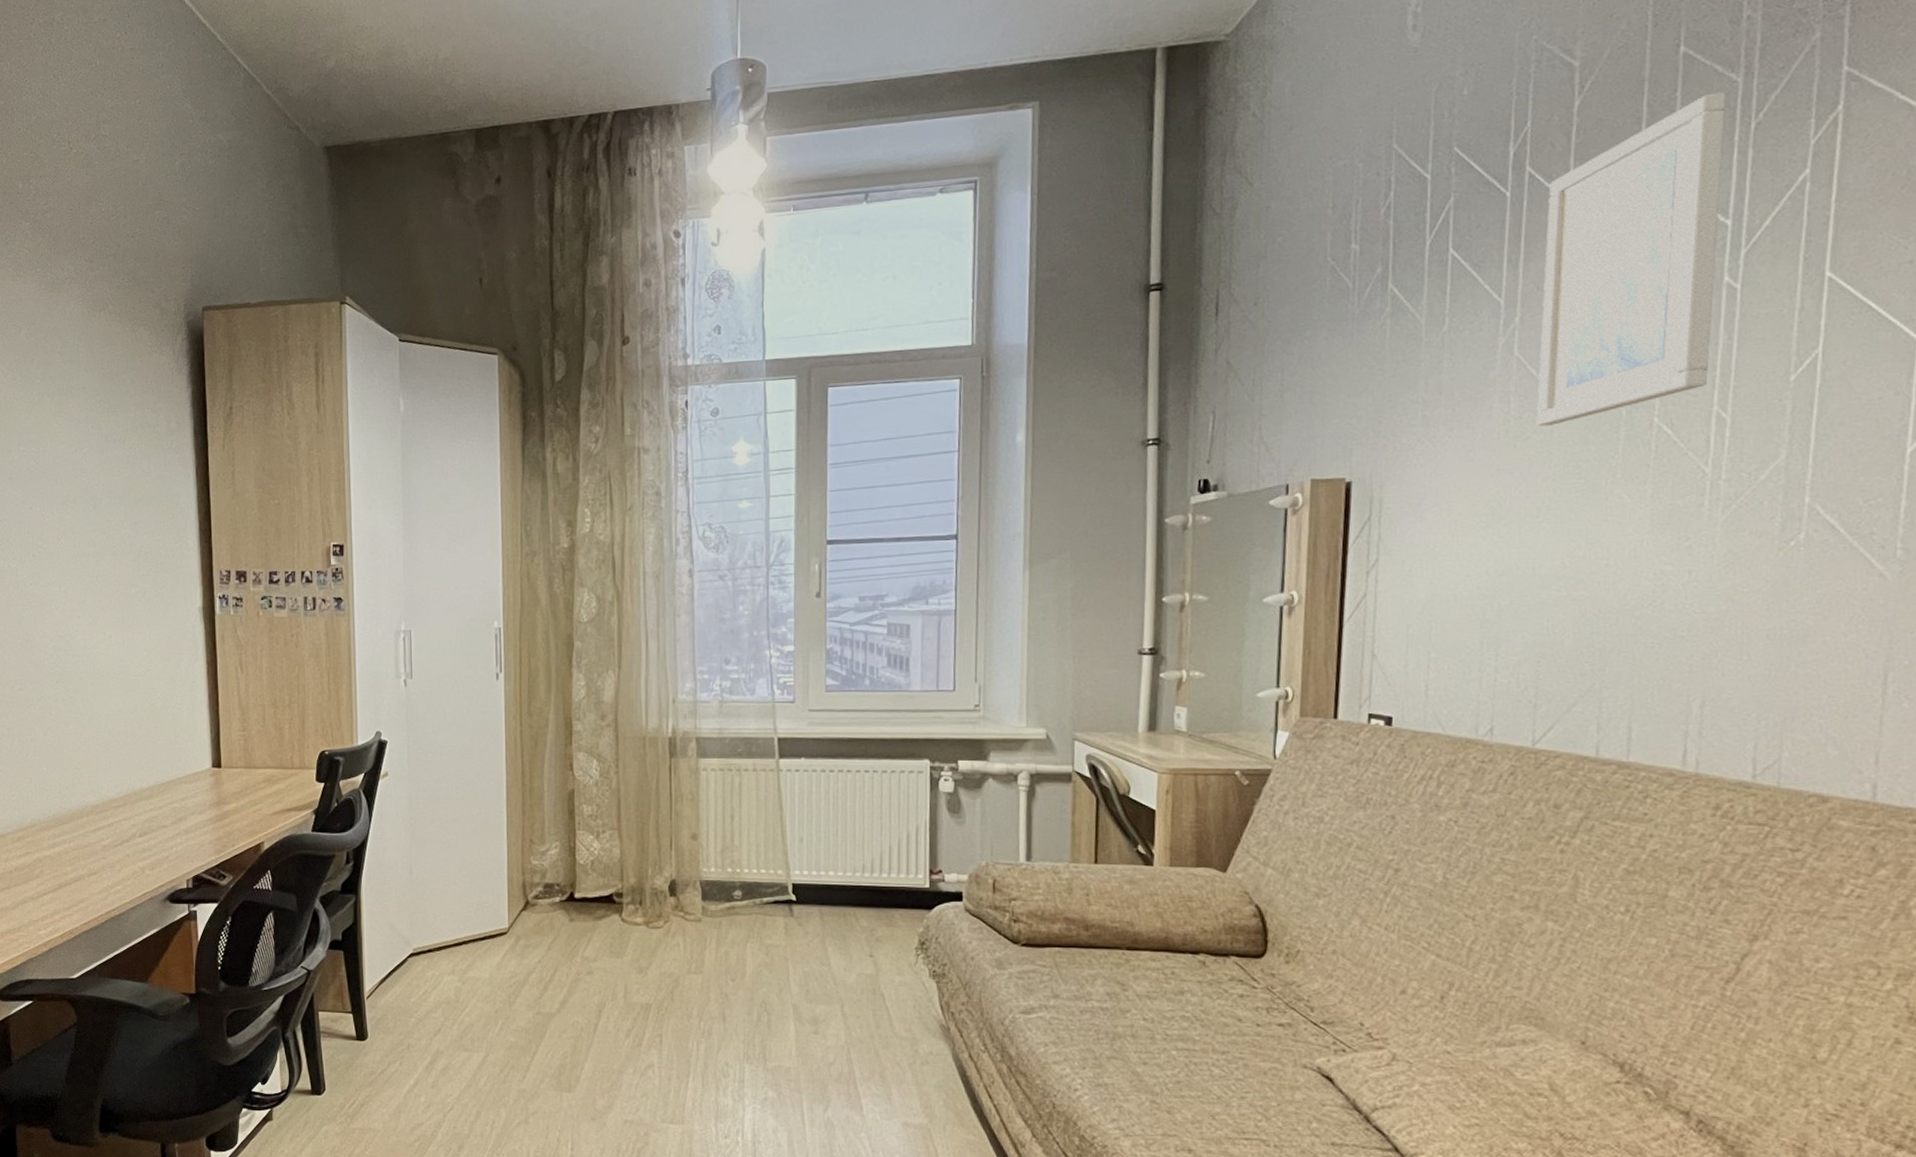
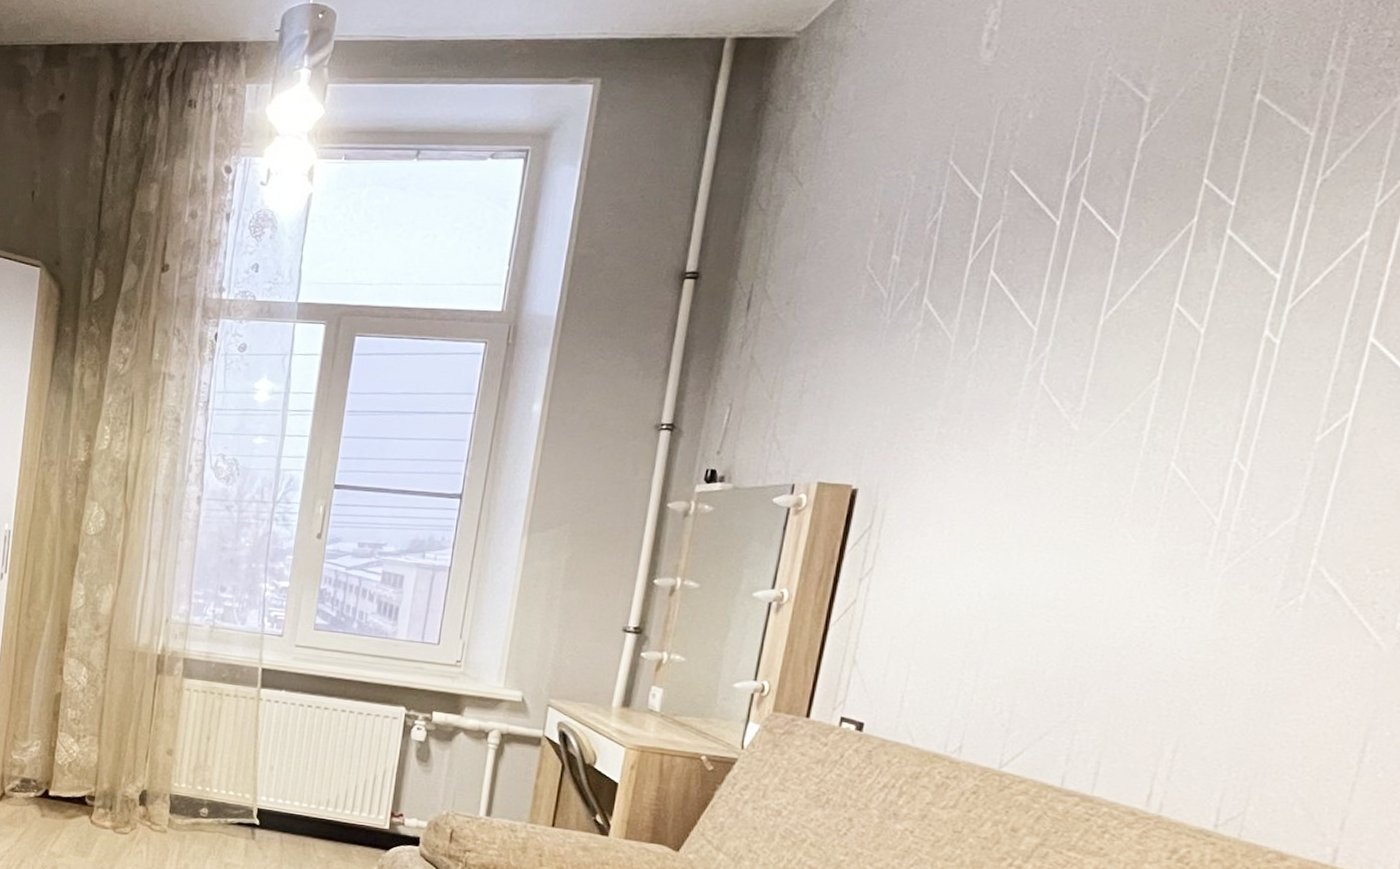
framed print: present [1536,92,1727,426] -> none [1051,144,1297,458]

